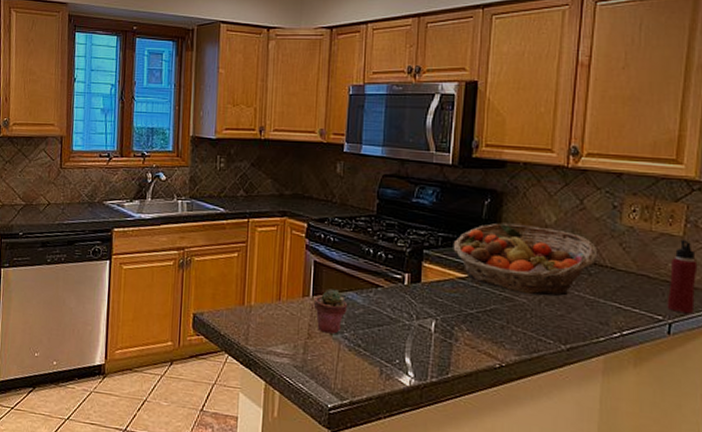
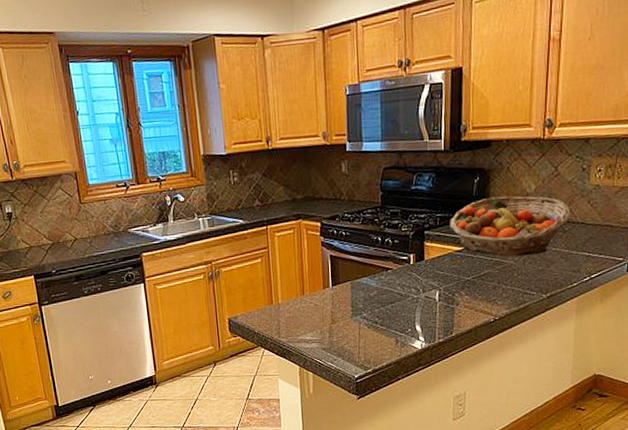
potted succulent: present [314,289,347,334] -> none [334,277,363,317]

